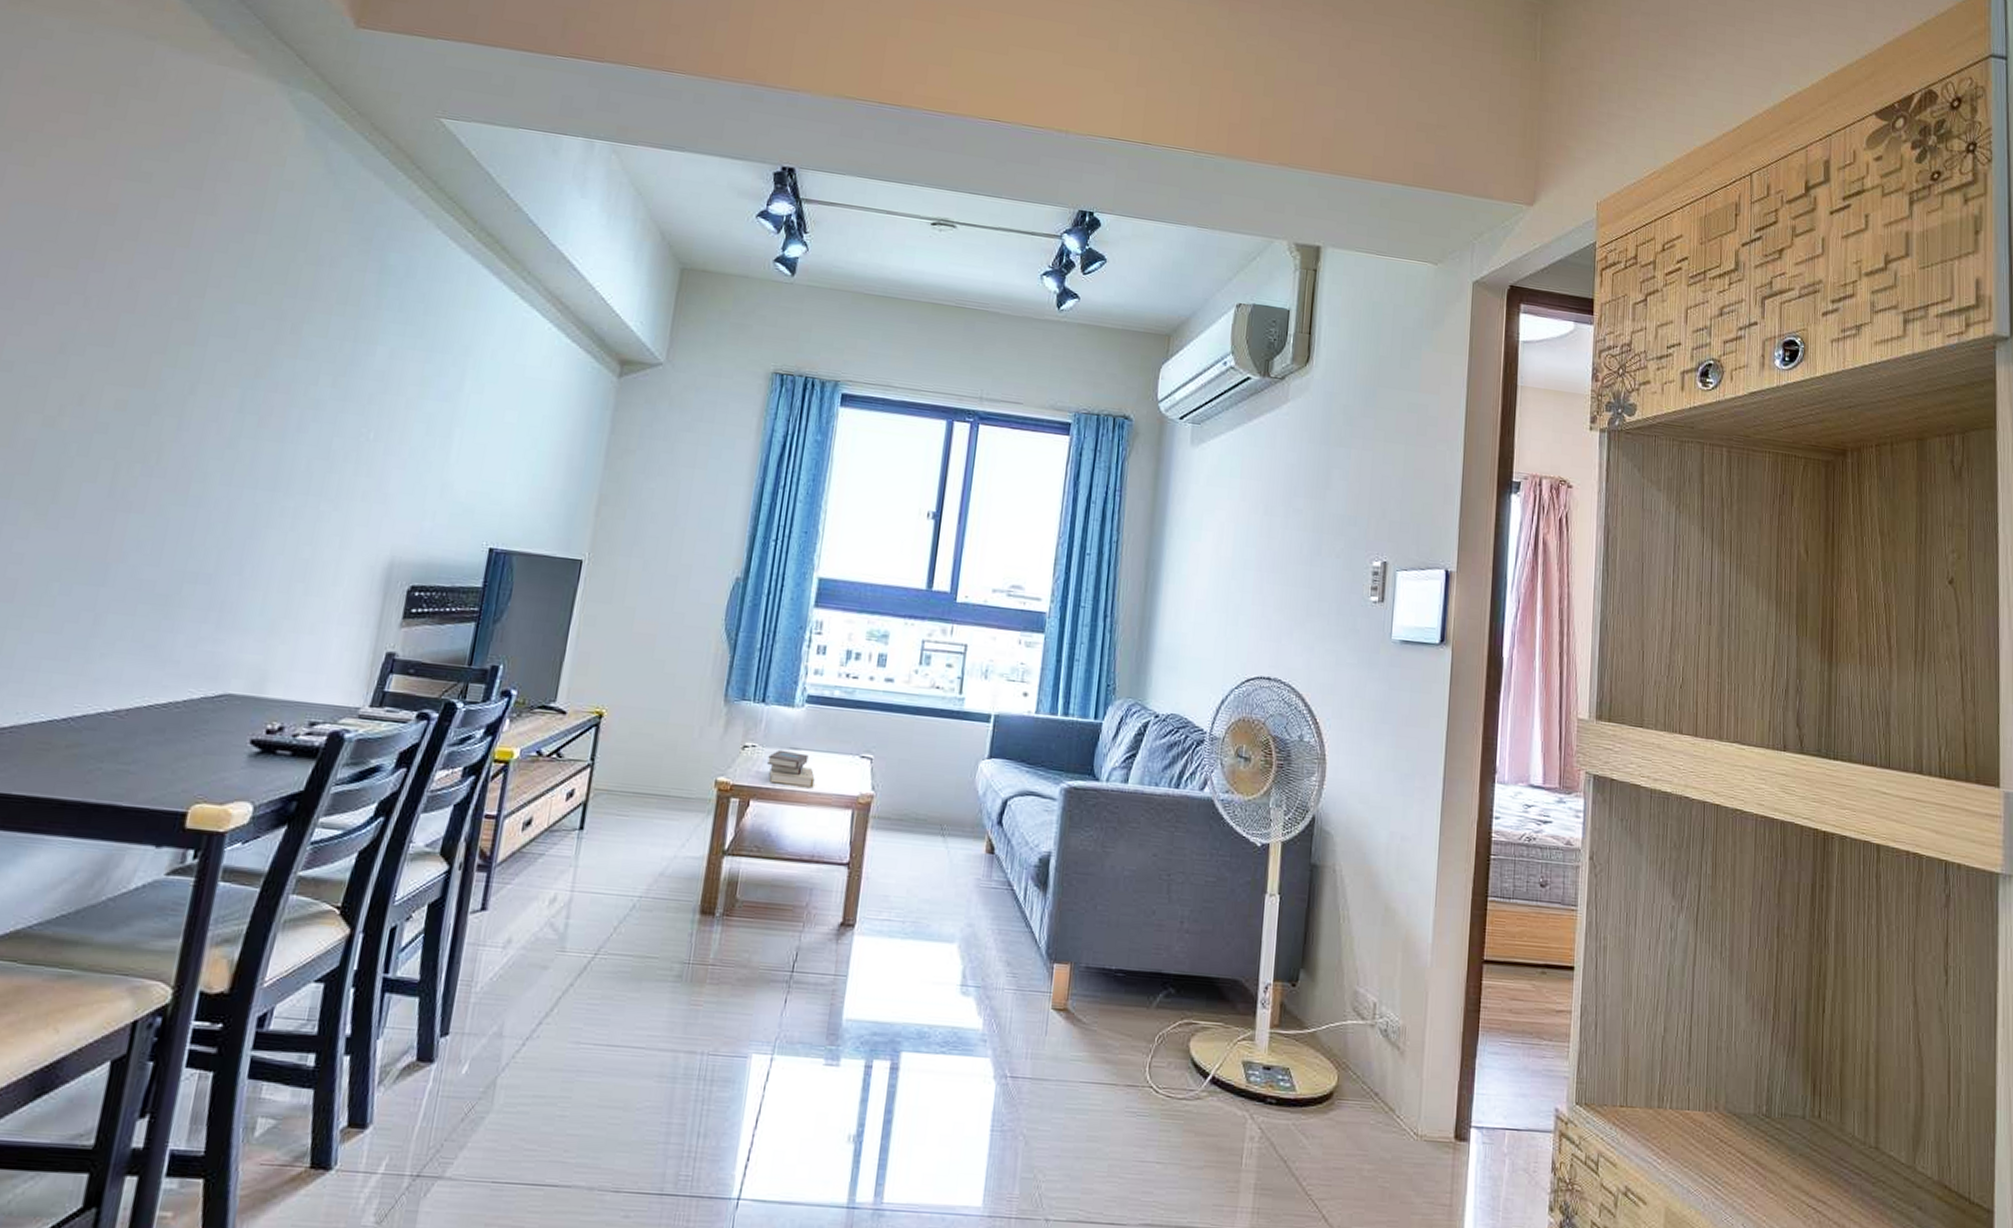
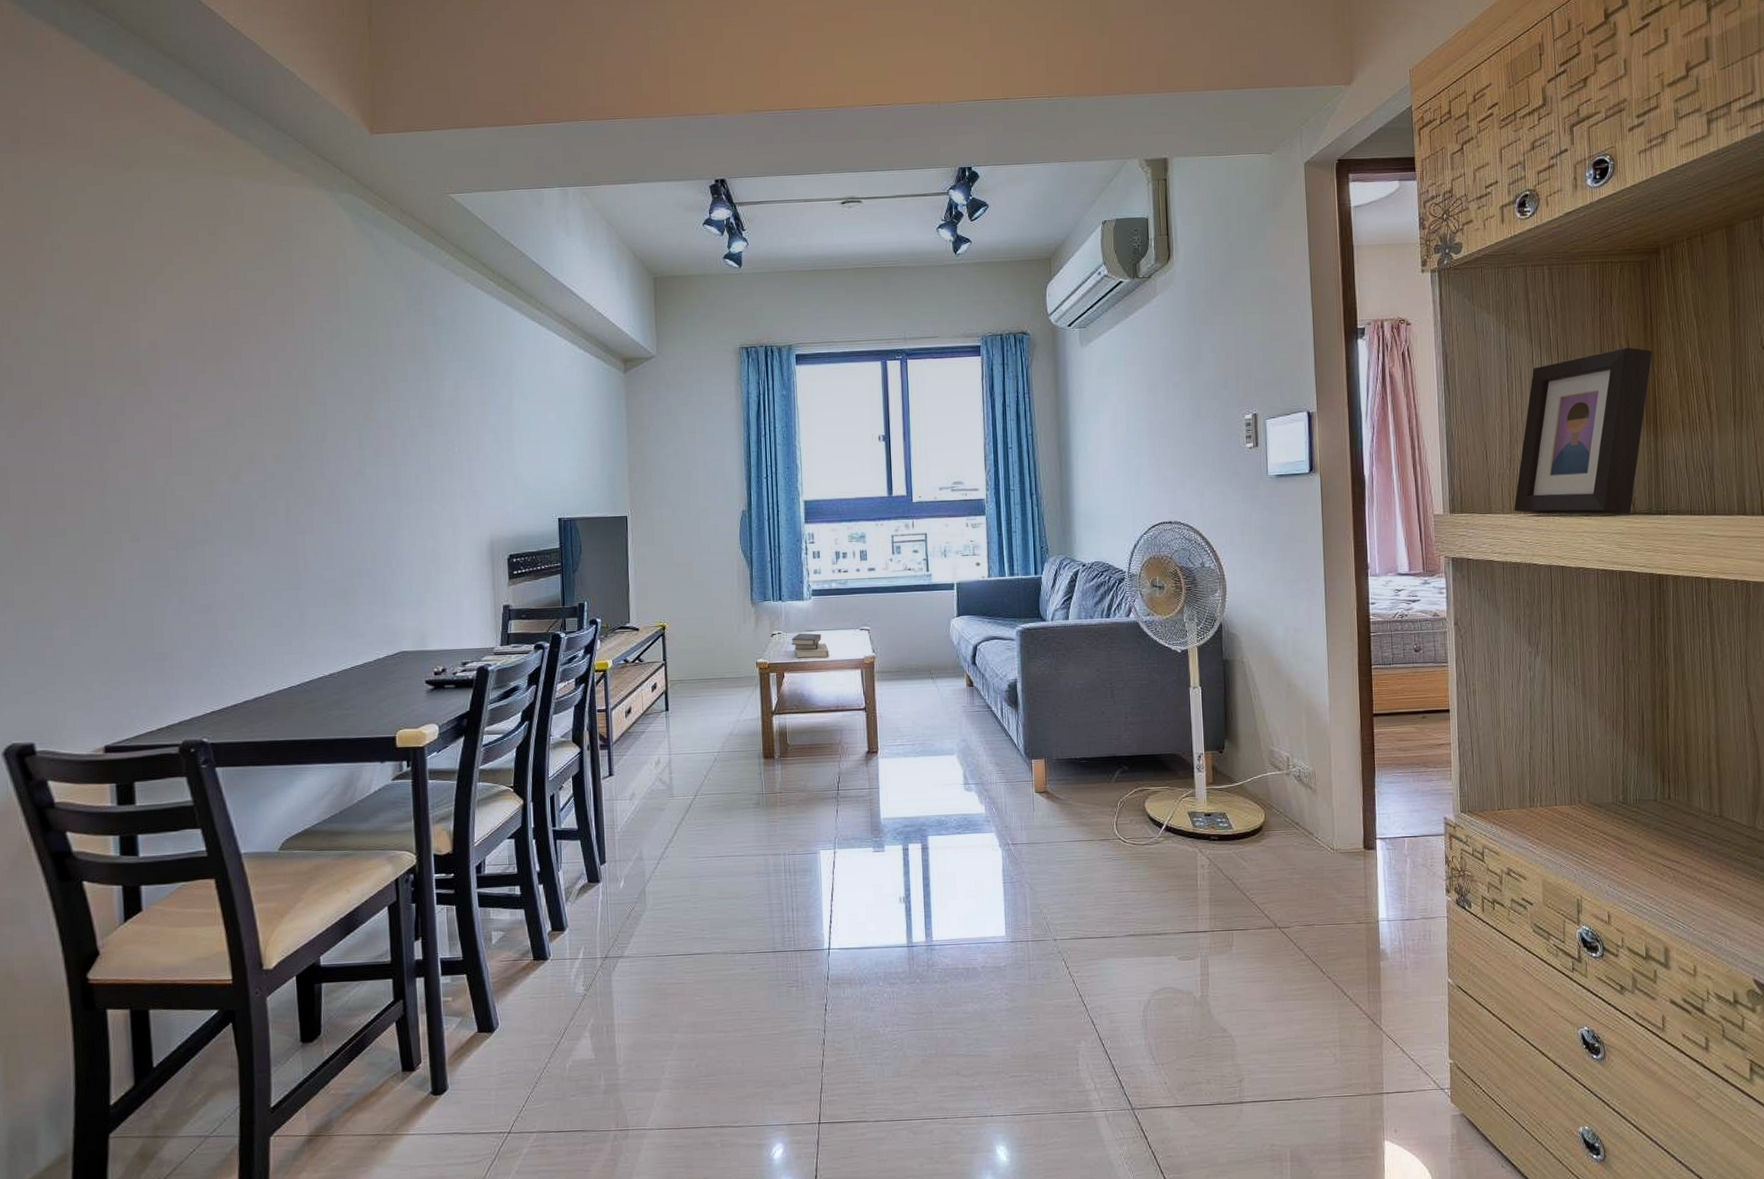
picture frame: none [1668,555,1832,753] -> present [1514,347,1652,515]

